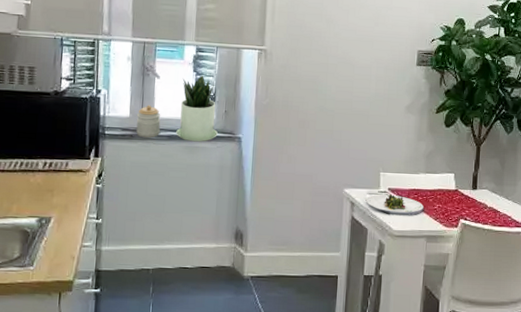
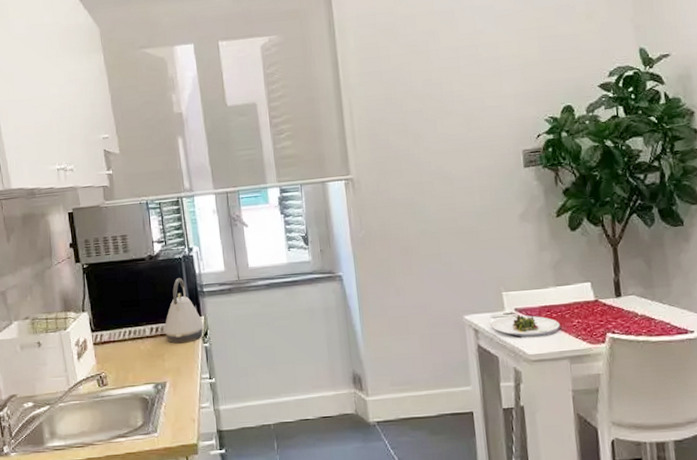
kettle: none [57,117,99,182] -> present [163,278,204,344]
jar: present [136,105,161,138] -> none [231,255,258,290]
planter: present [176,75,218,142] -> none [271,216,317,288]

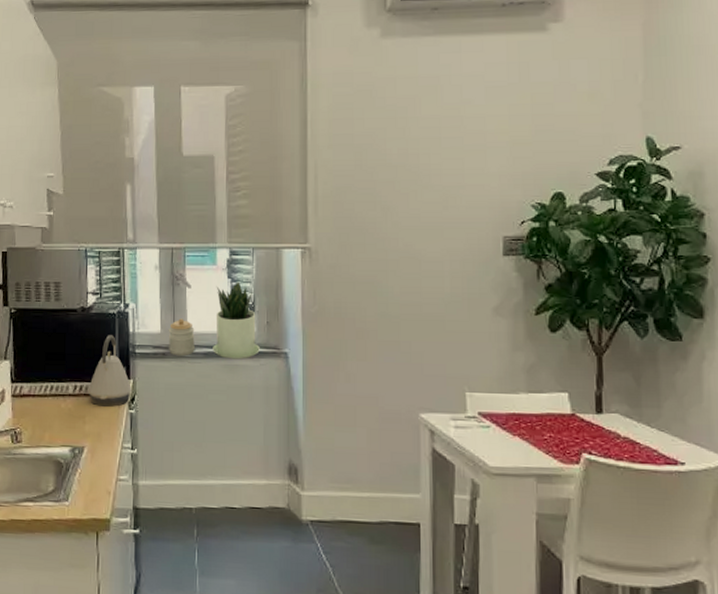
jar: none [231,255,258,290] -> present [168,318,195,356]
planter: none [271,216,317,288] -> present [213,281,260,360]
salad plate: present [490,315,561,338] -> none [449,420,530,449]

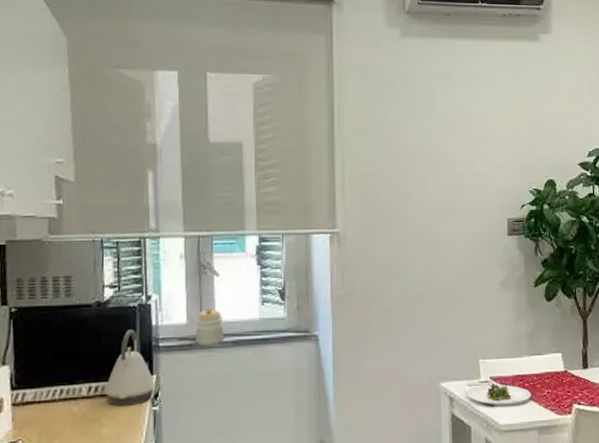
planter: present [213,281,260,360] -> none [242,268,290,346]
salad plate: none [449,420,530,449] -> present [465,383,532,407]

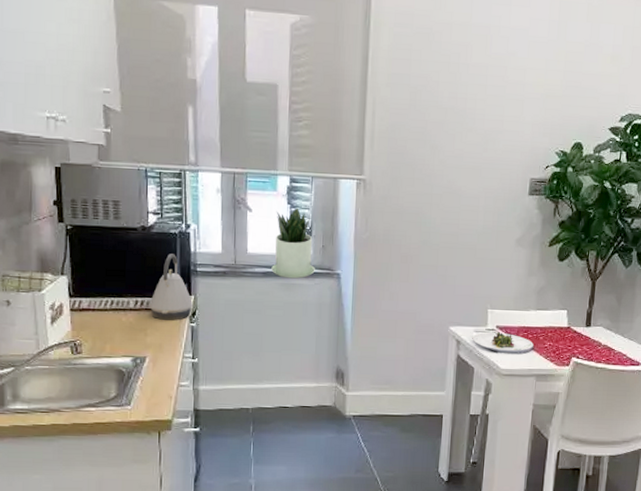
jar: present [195,308,223,347] -> none [229,240,255,275]
planter: none [242,268,290,346] -> present [271,207,315,279]

